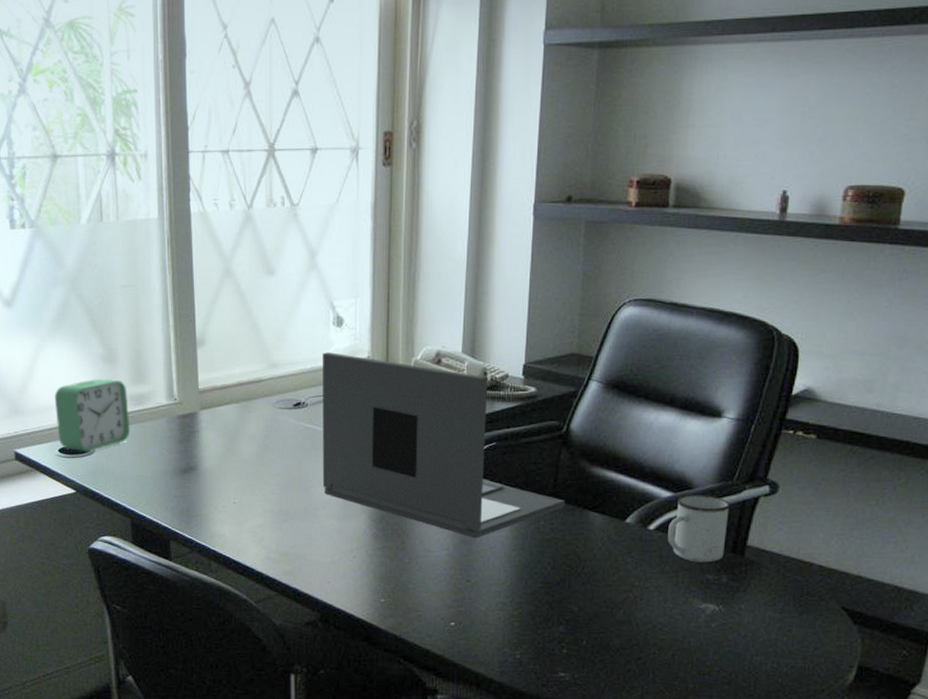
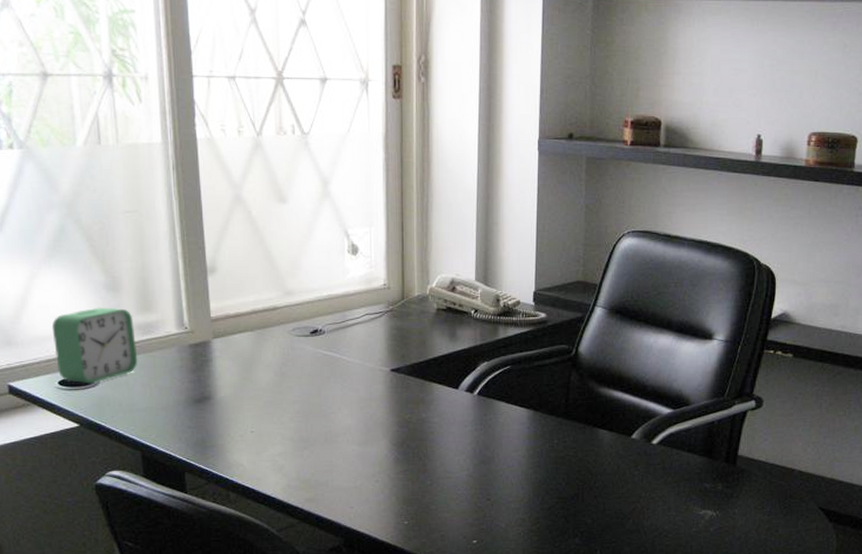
laptop: present [322,352,565,539] -> none [338,280,576,459]
mug: present [668,494,731,563] -> none [669,410,723,473]

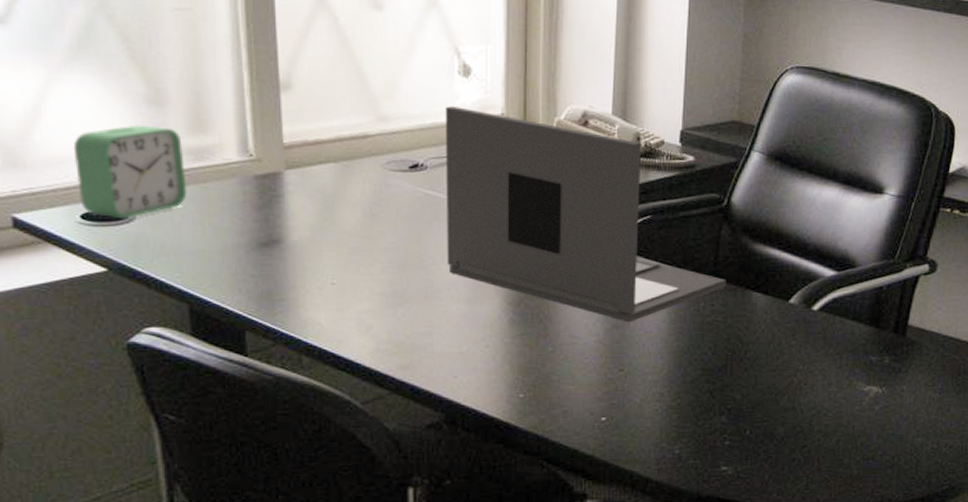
laptop: none [338,280,576,459] -> present [445,106,726,323]

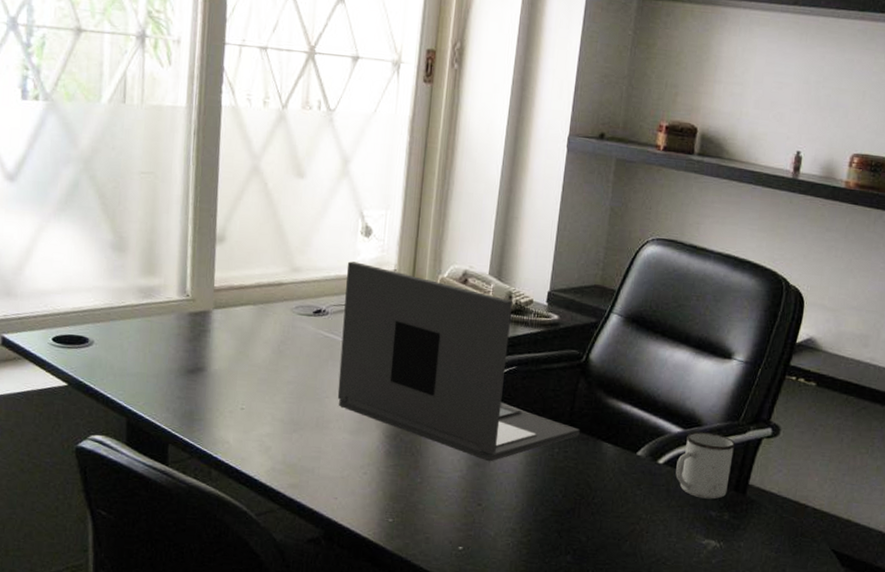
alarm clock: present [73,124,187,219] -> none [53,266,136,344]
mug: none [832,273,893,344] -> present [675,431,736,499]

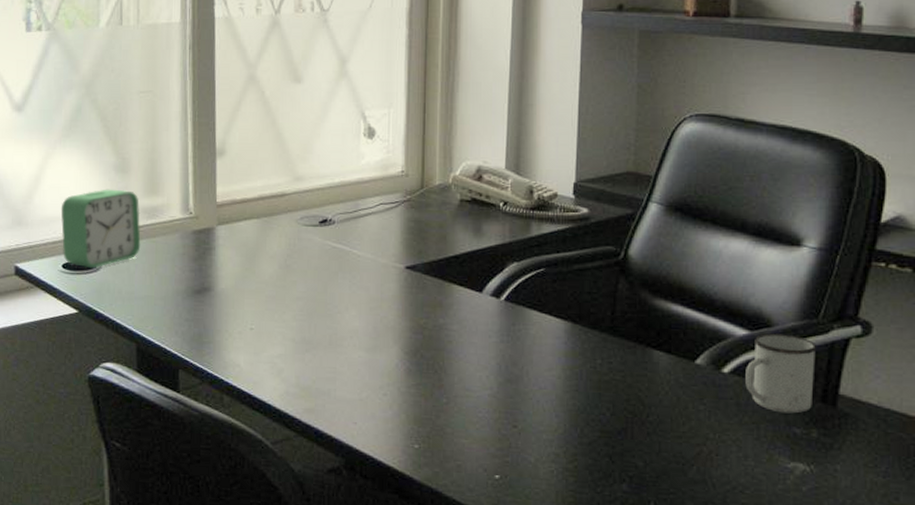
alarm clock: none [53,266,136,344] -> present [61,189,141,269]
laptop: present [337,261,580,462] -> none [350,166,625,378]

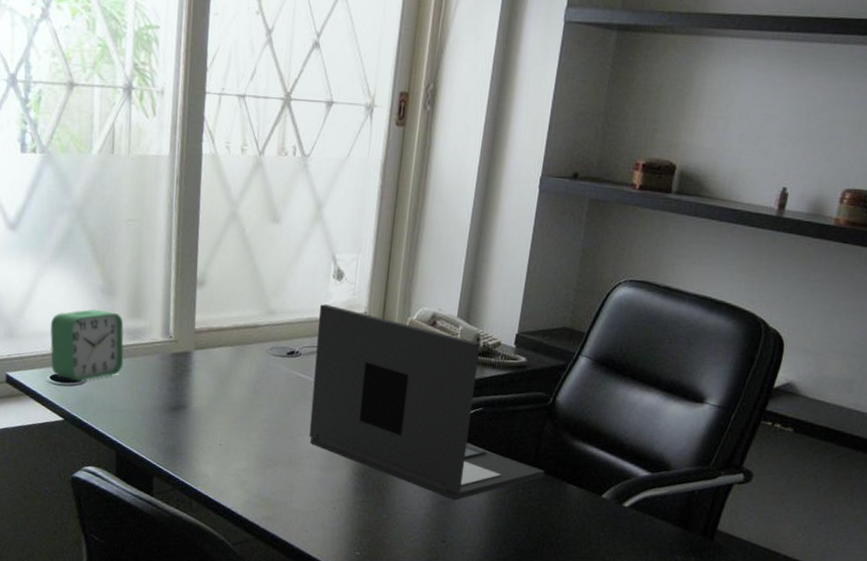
laptop: none [350,166,625,378] -> present [309,304,545,501]
mug: present [745,333,817,414] -> none [641,475,705,544]

